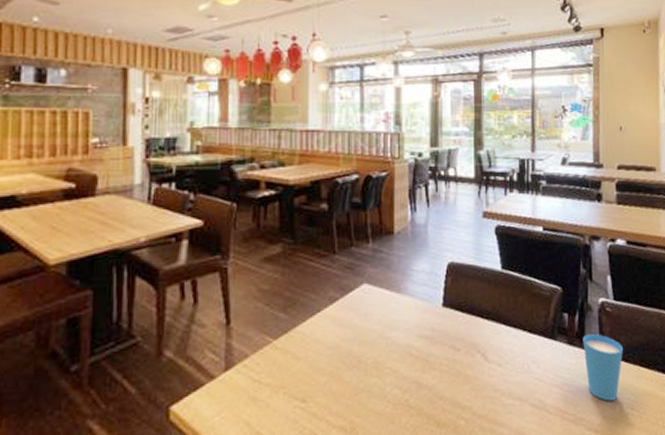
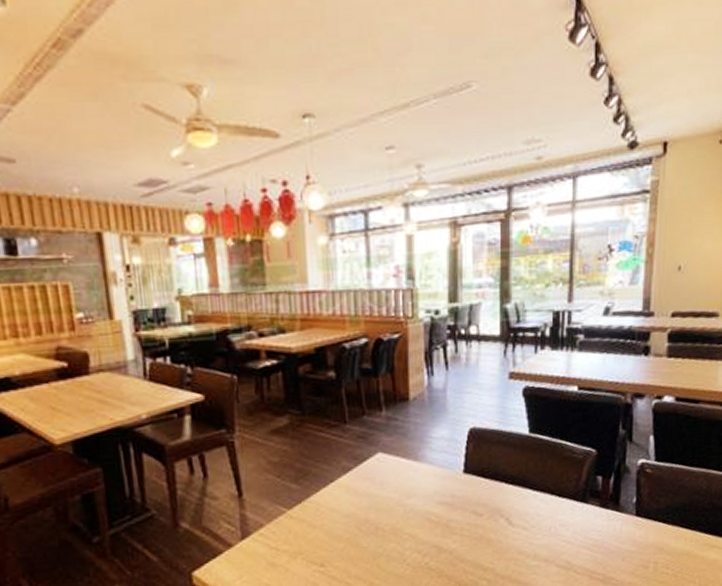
cup: present [583,334,623,401] -> none [617,496,662,561]

